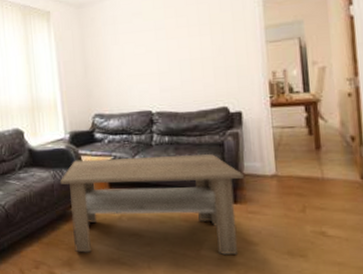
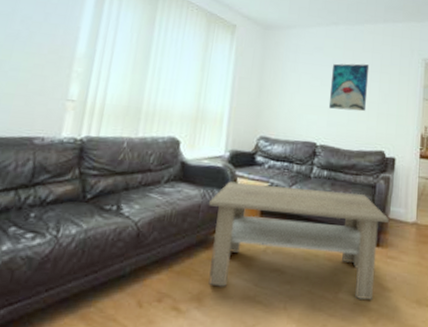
wall art: none [155,18,199,73] -> present [328,63,370,112]

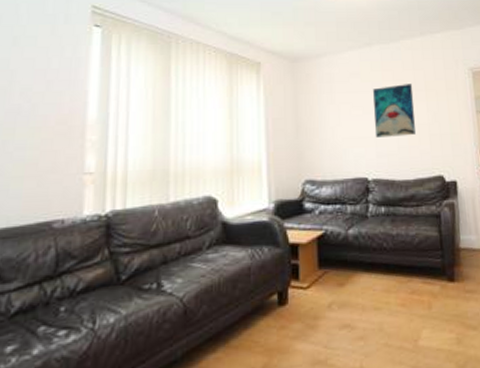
coffee table: present [208,181,389,301] -> none [258,226,461,356]

